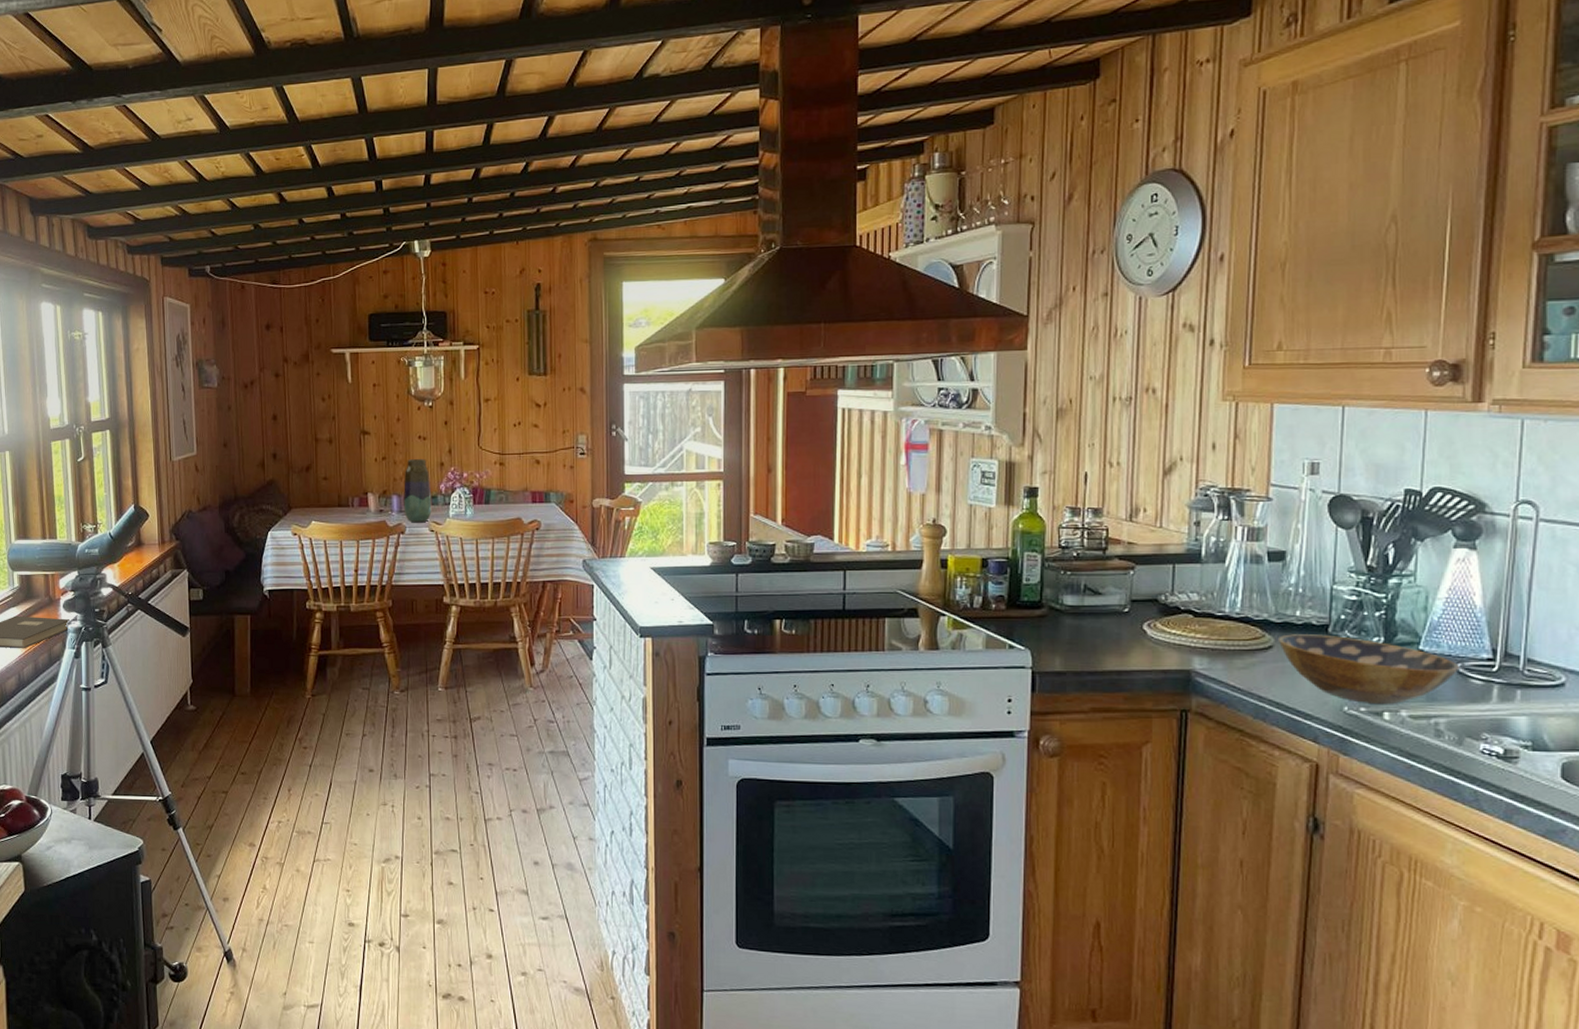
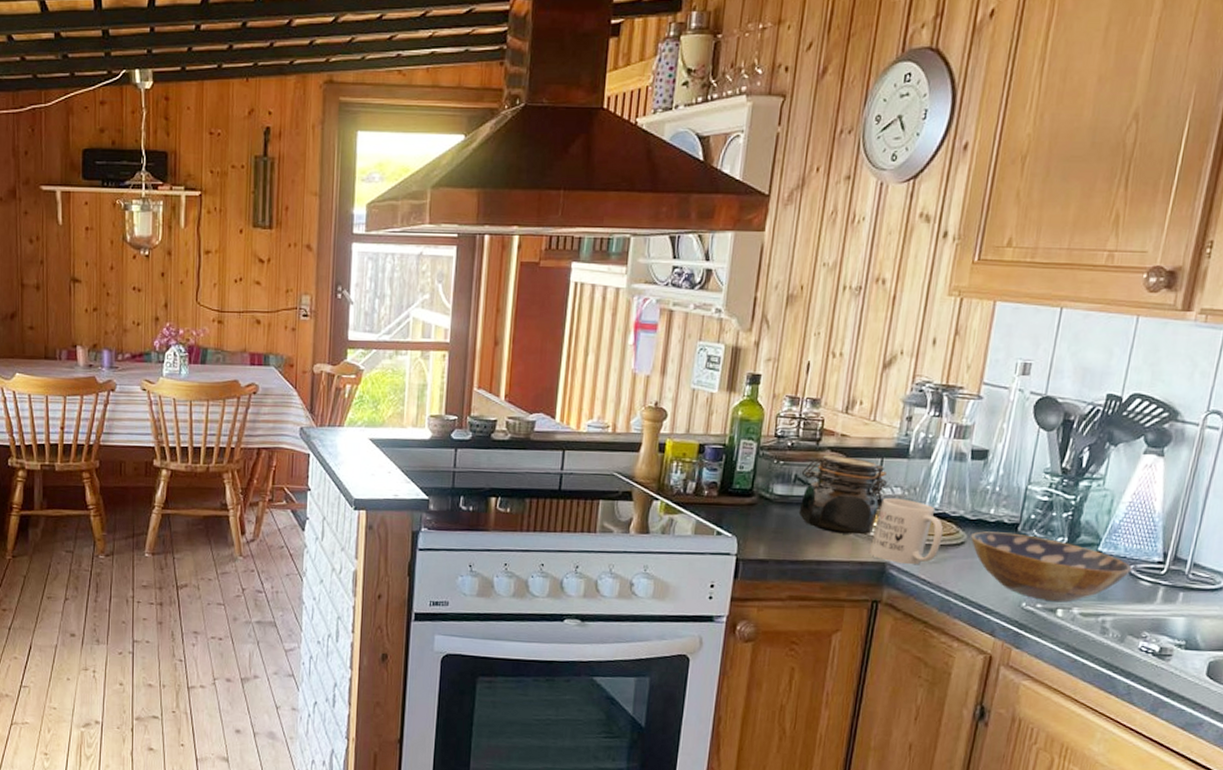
vase: present [404,459,432,523] -> none [115,312,145,381]
jar: none [1090,564,1182,643] -> present [798,455,887,535]
mug: none [1171,603,1248,672] -> present [868,497,944,565]

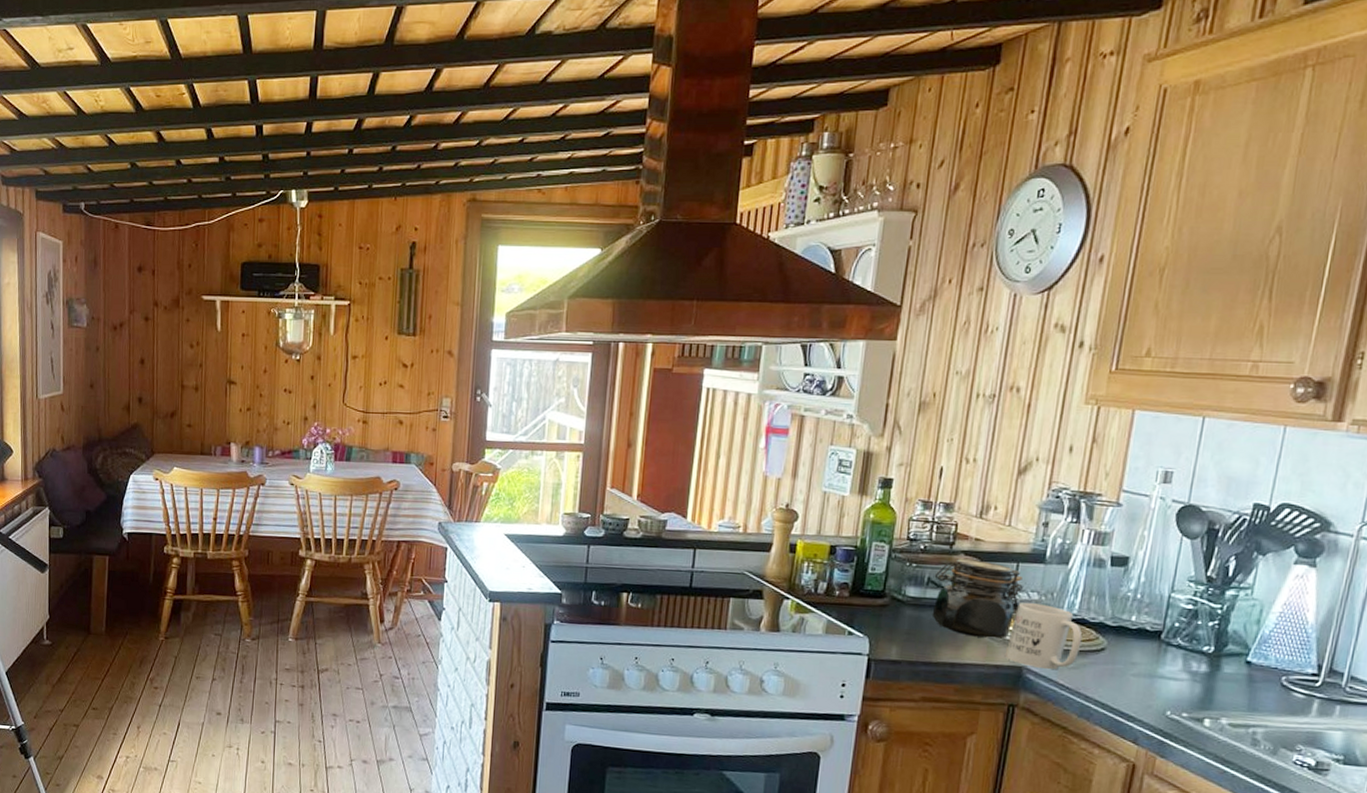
bowl: present [971,531,1132,603] -> none [1111,638,1284,713]

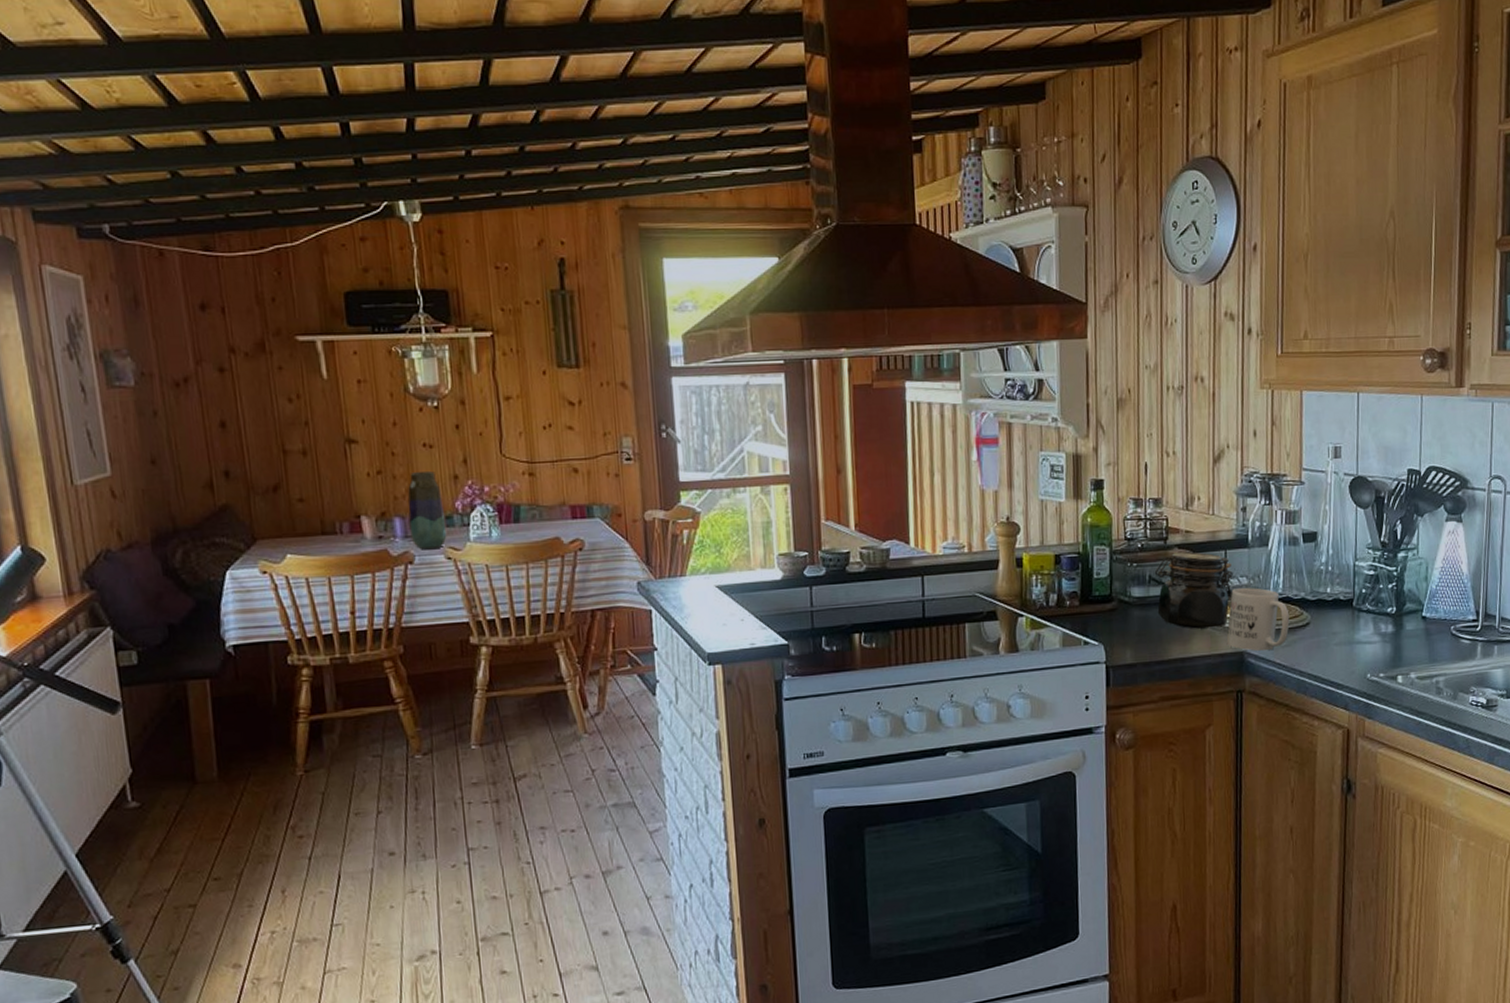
vase: none [265,412,294,476] -> present [407,471,447,550]

